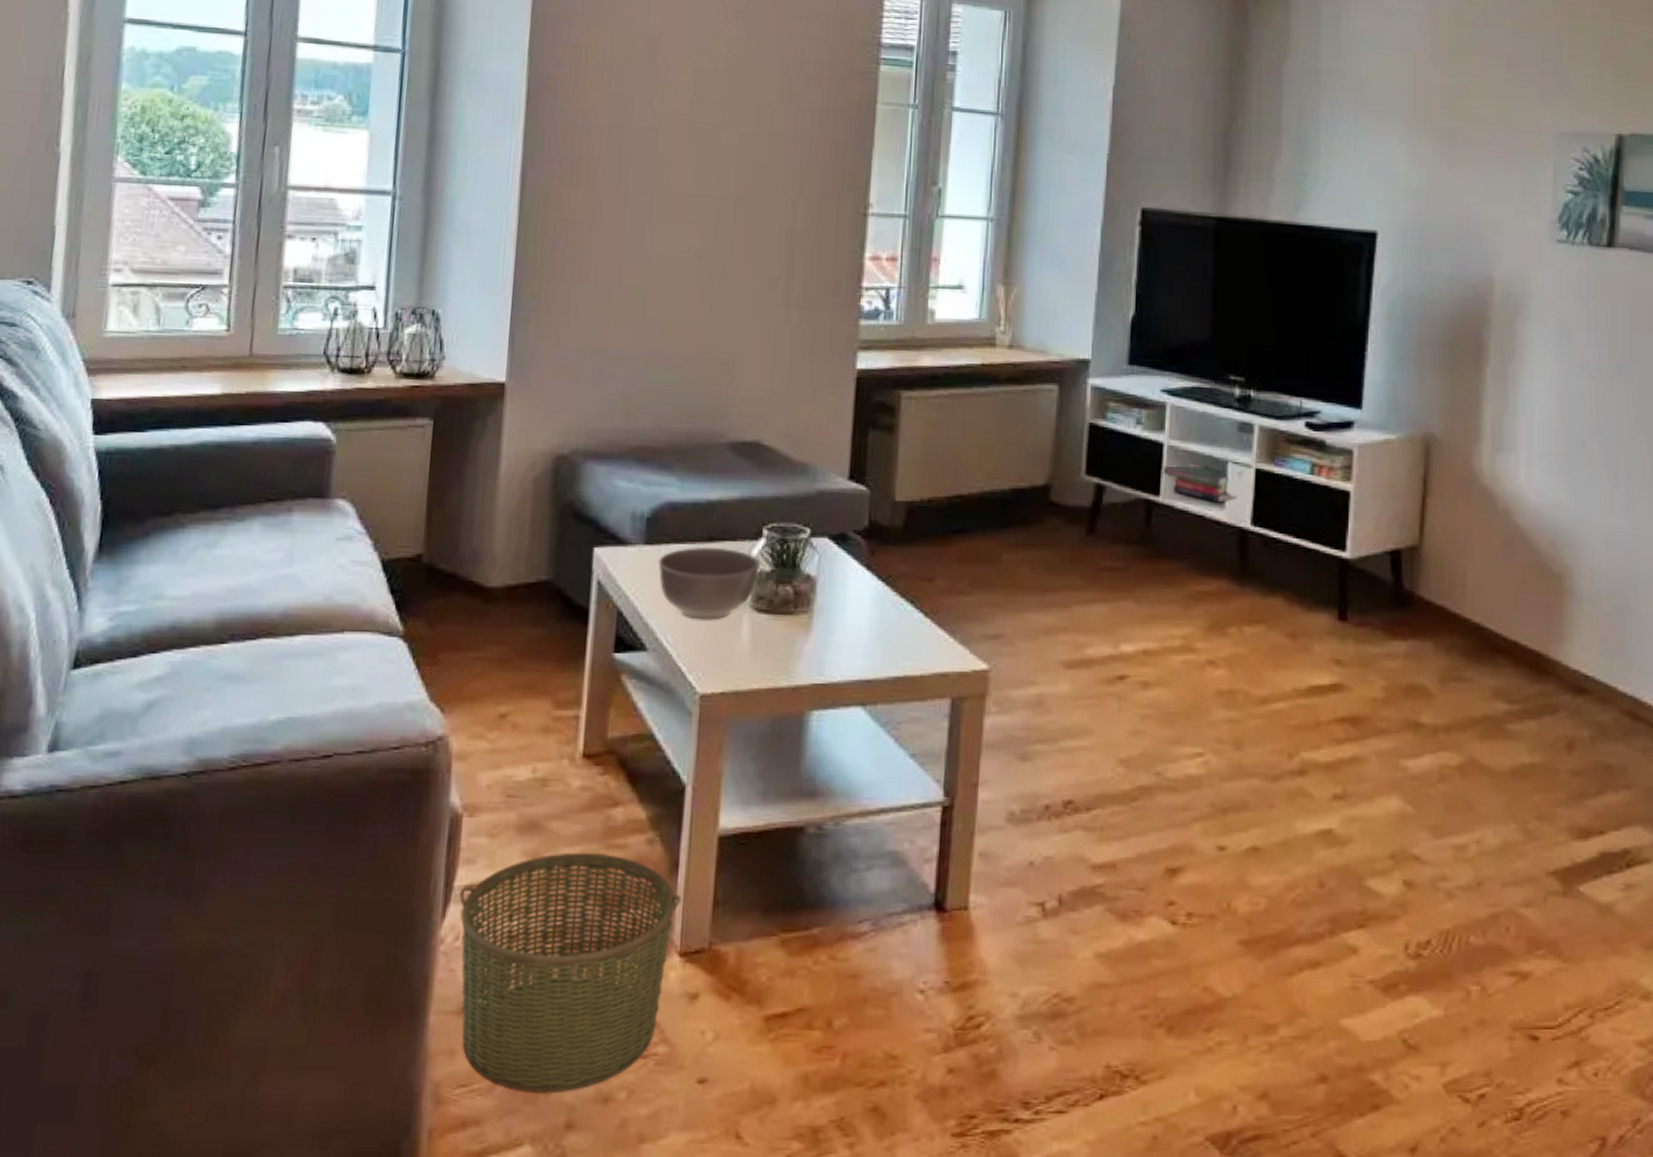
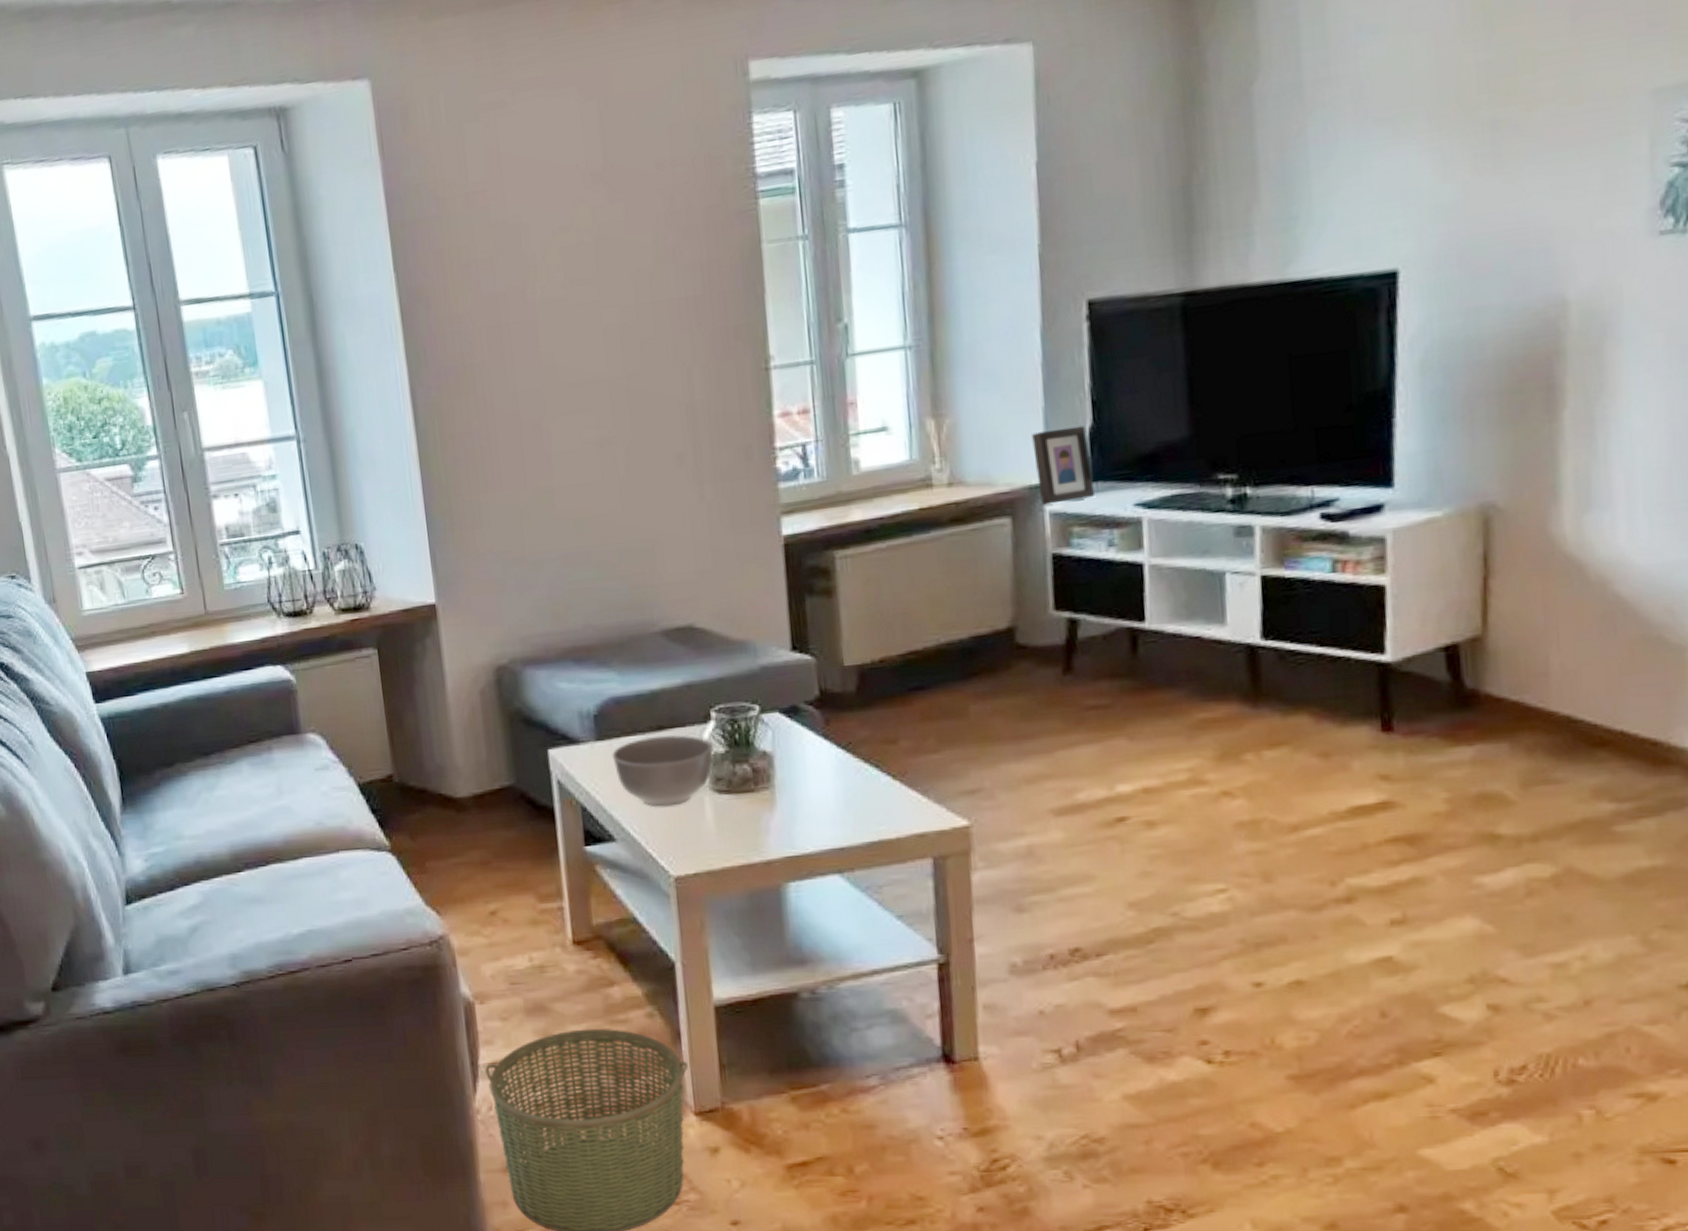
picture frame: none [1084,313,1130,379] -> present [1032,425,1094,505]
books: present [1163,463,1237,503] -> none [1146,581,1241,621]

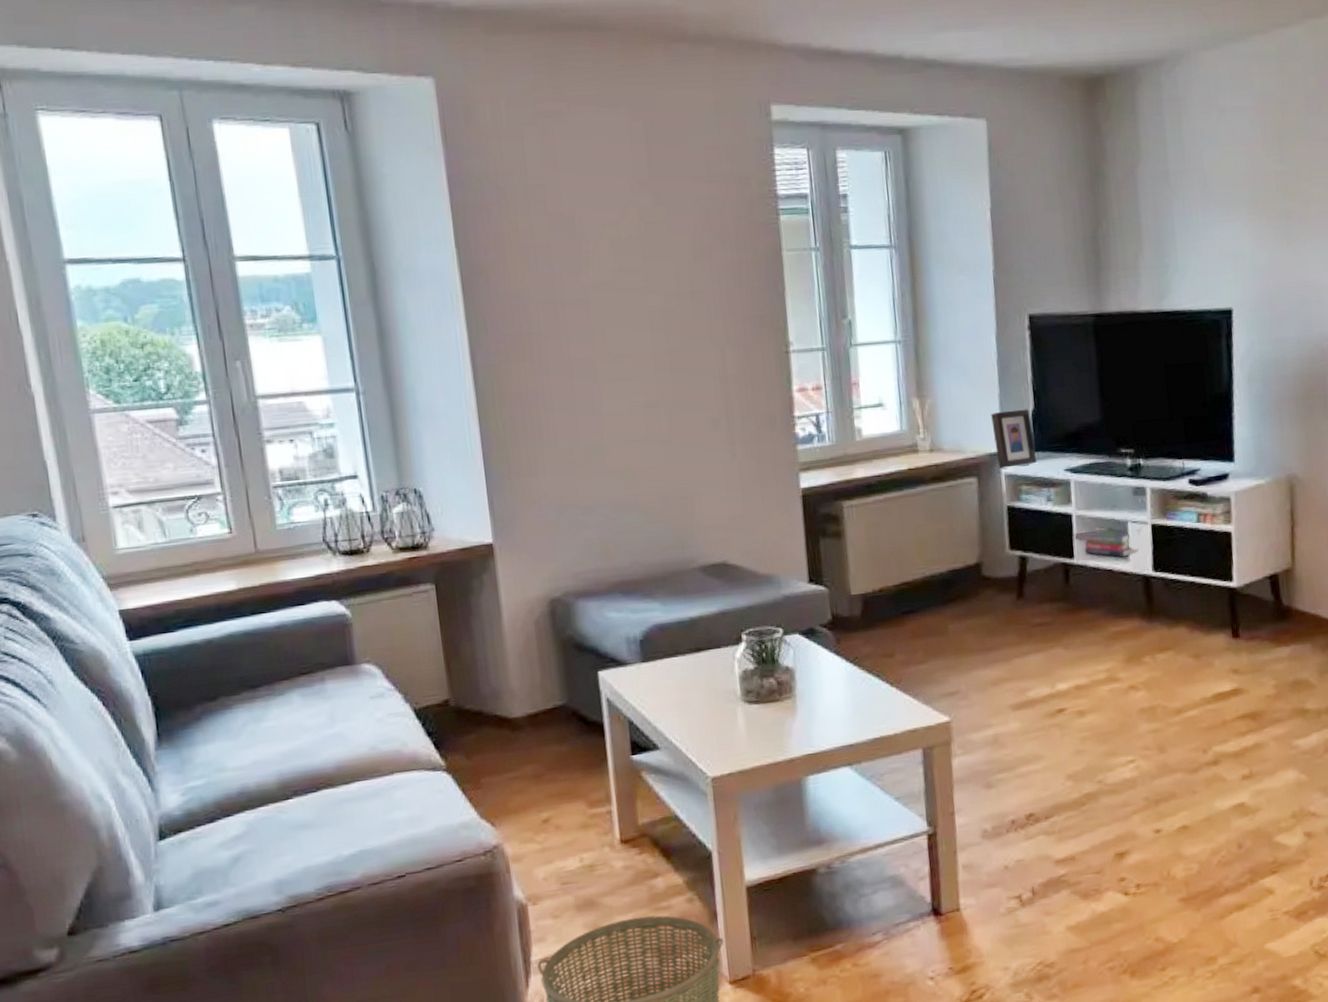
bowl: present [612,734,713,807] -> none [656,655,744,718]
books: none [1146,581,1241,621] -> present [1074,528,1139,558]

